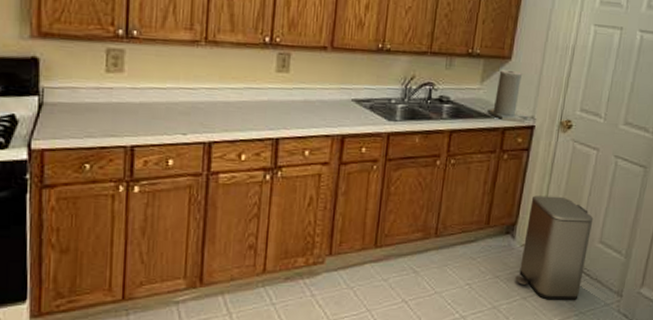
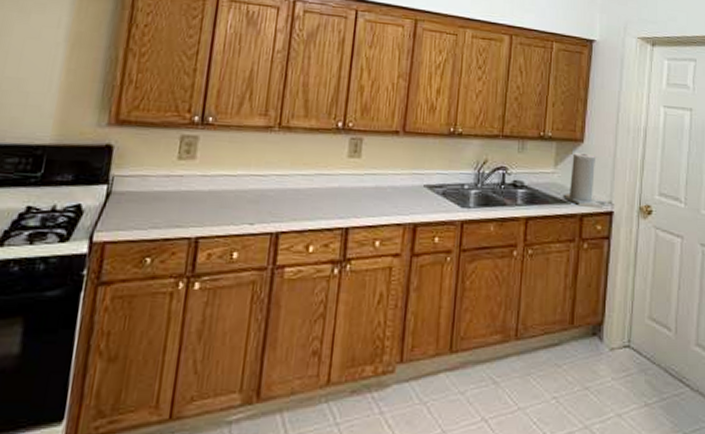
pedal bin: present [515,195,594,300] -> none [607,290,686,418]

